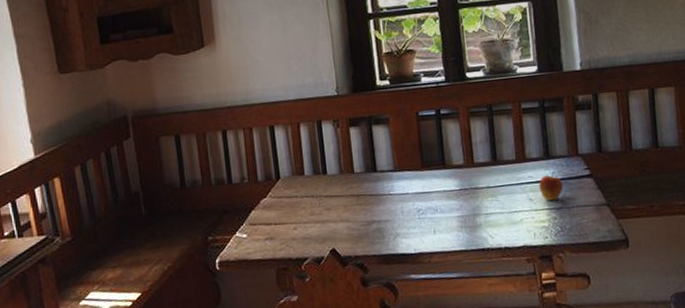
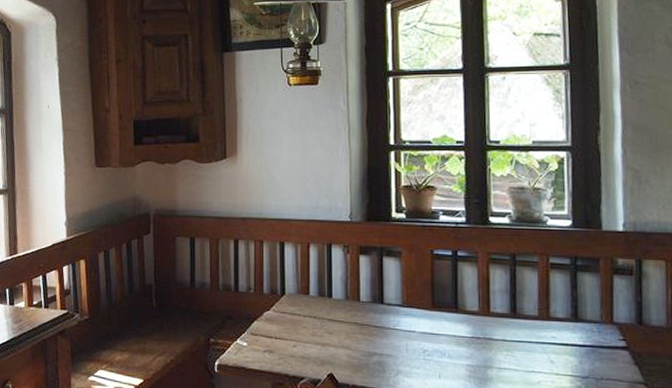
fruit: present [539,171,563,201] -> none [563,336,592,367]

